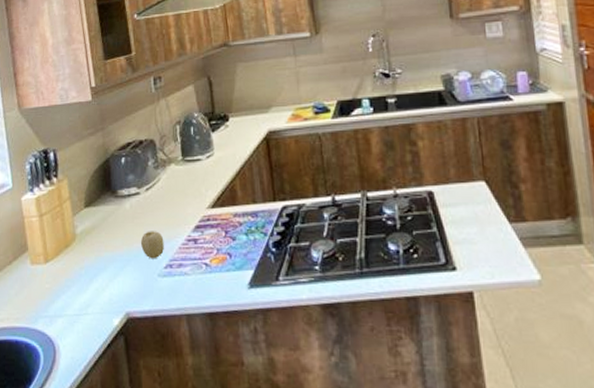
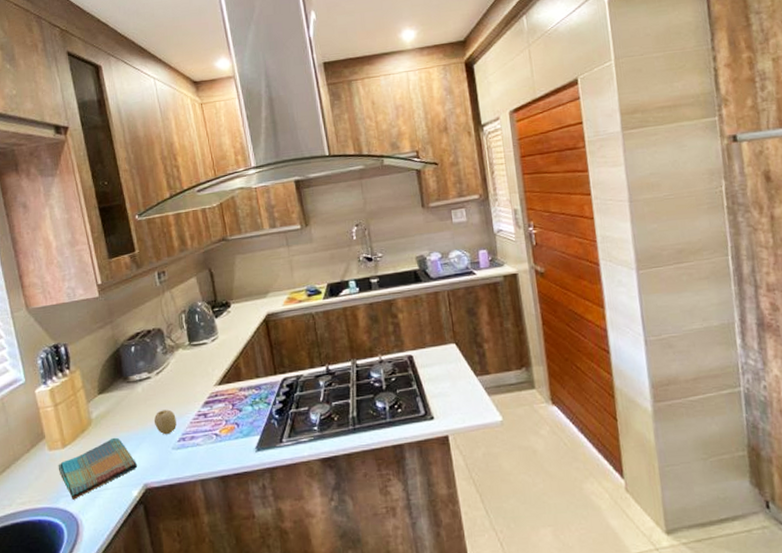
dish towel: none [39,257,121,322] -> present [58,437,138,500]

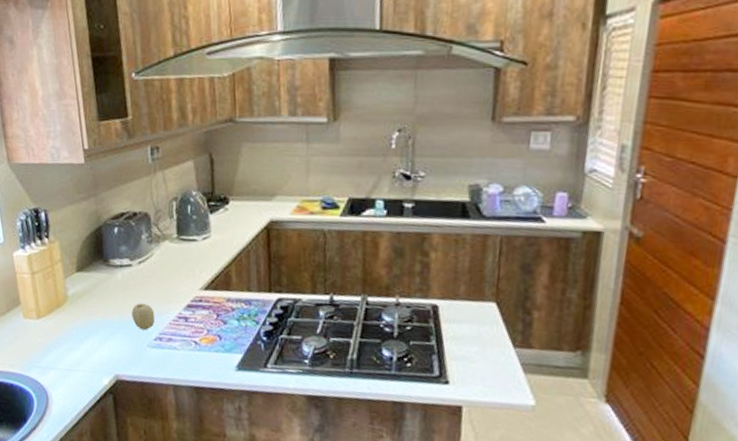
dish towel: present [58,437,138,500] -> none [31,320,111,373]

